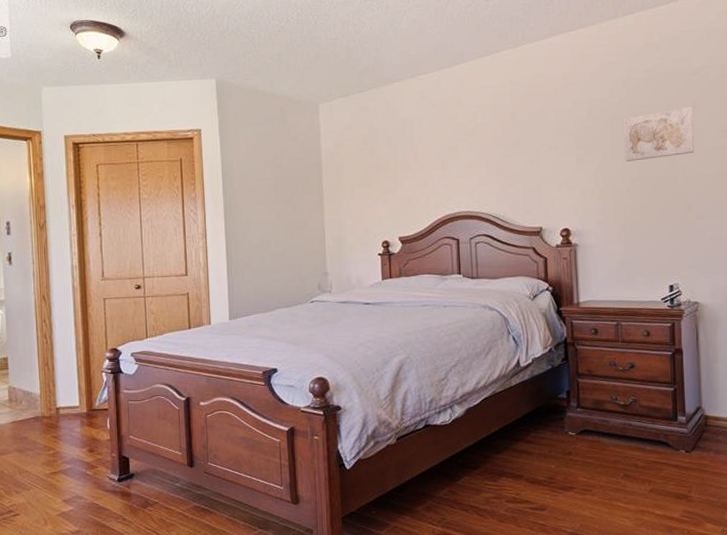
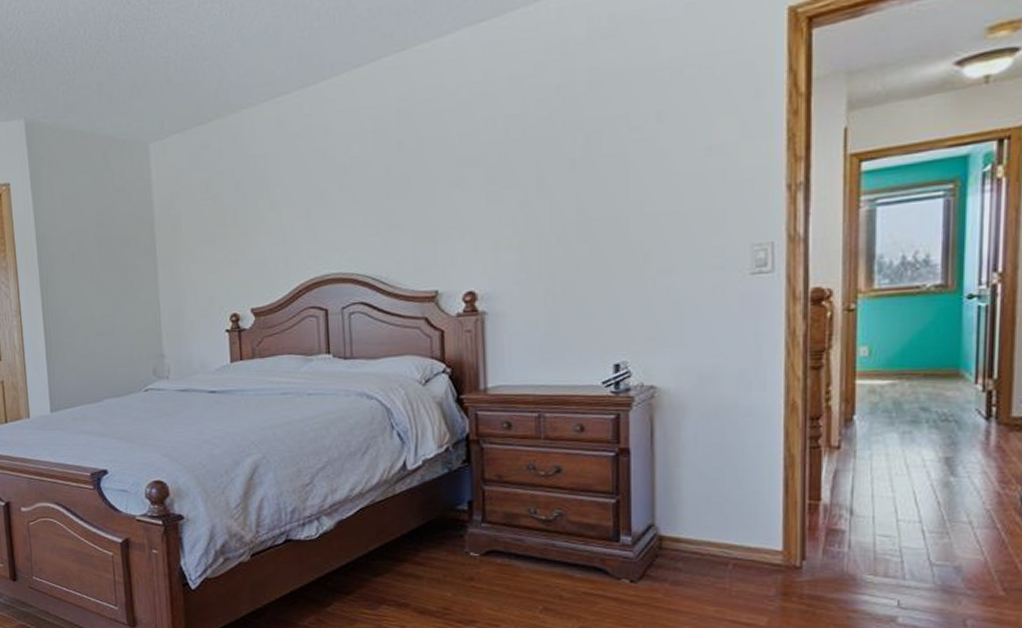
wall art: present [623,106,695,162] -> none [554,116,658,198]

